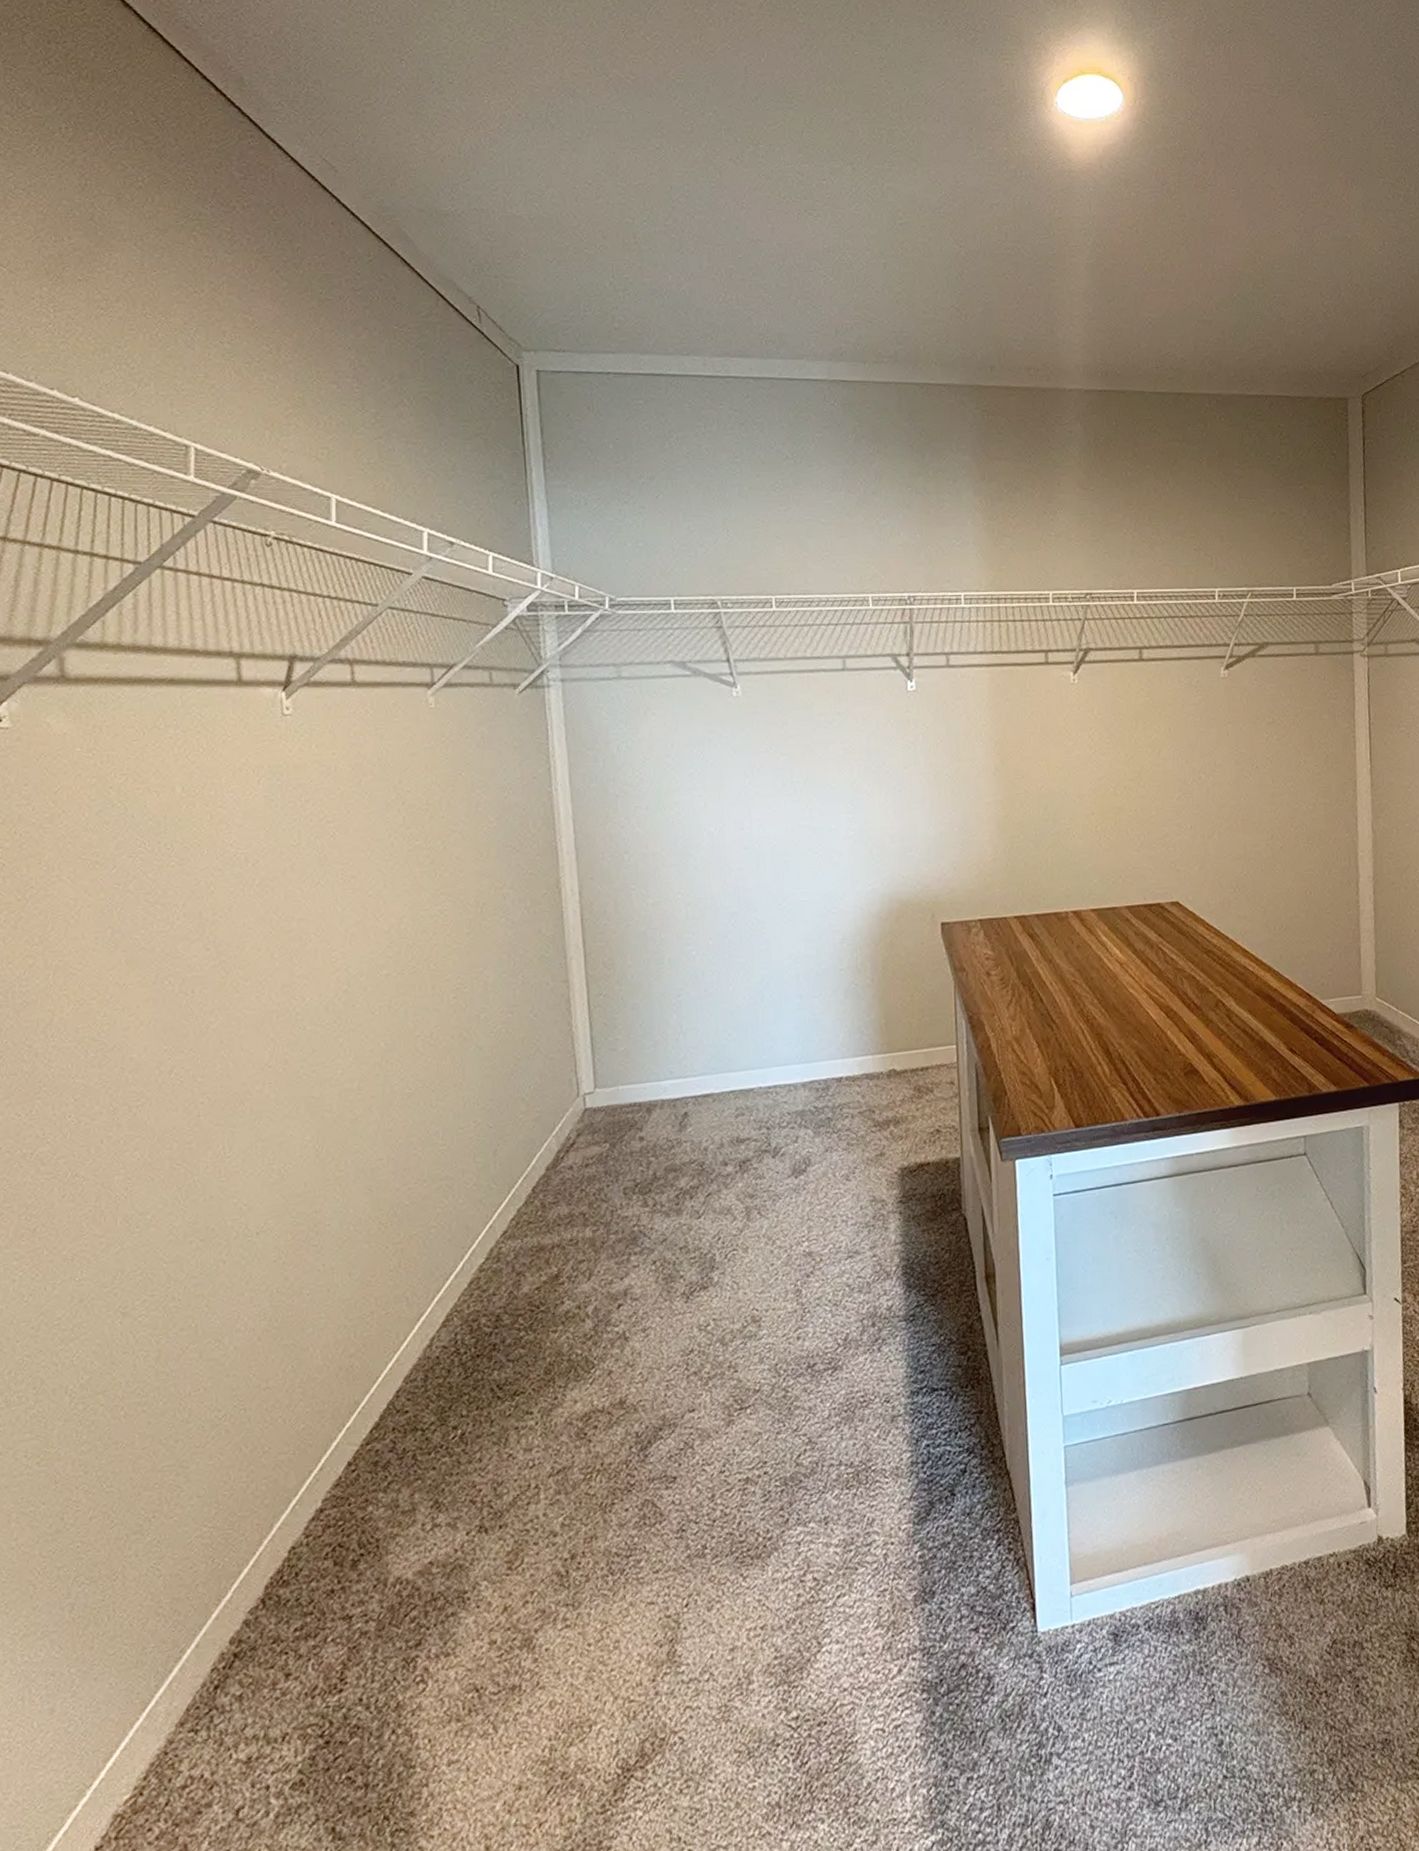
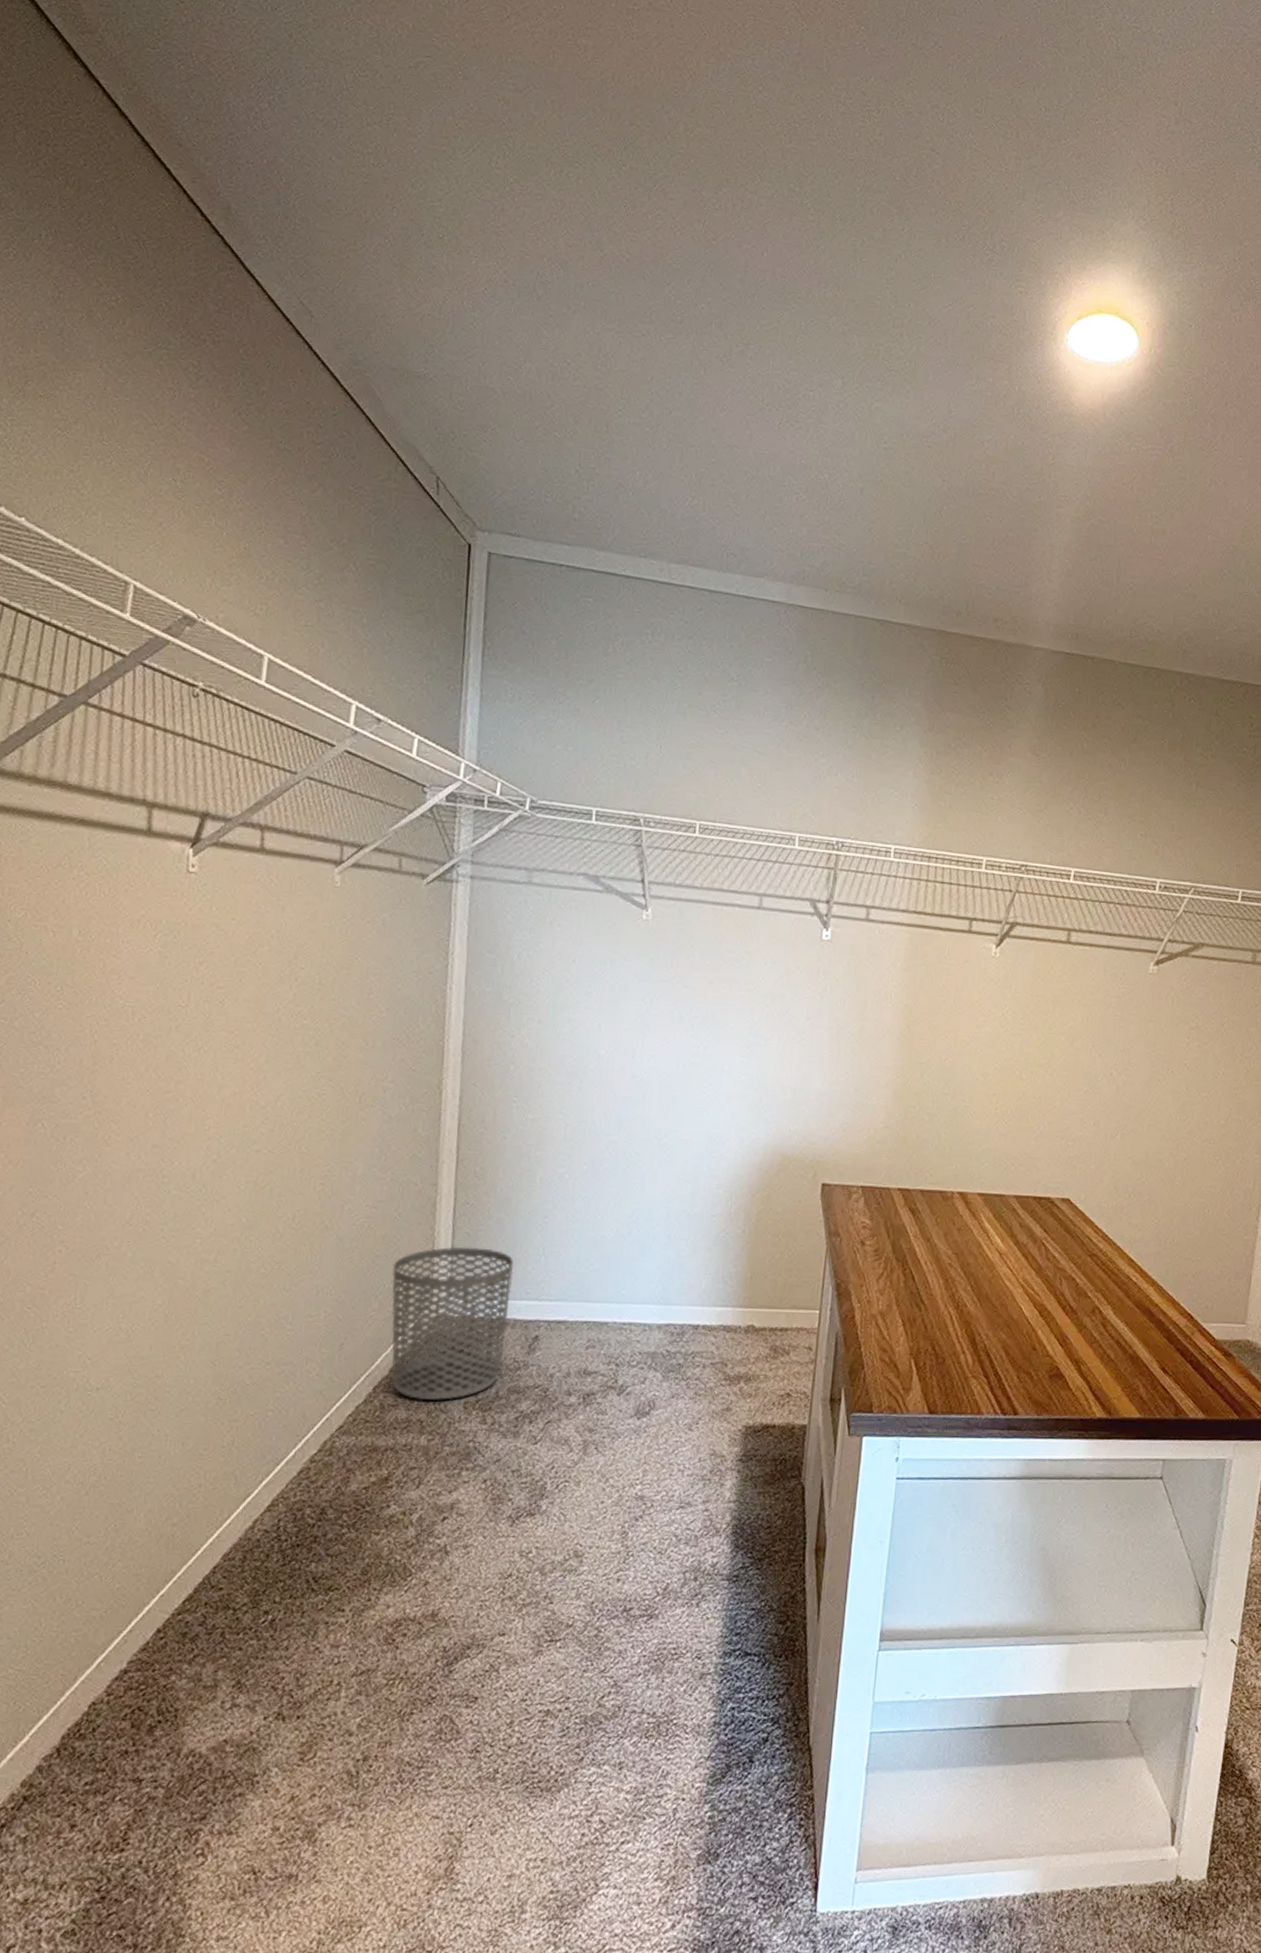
waste bin: none [534,1034,657,1194] -> present [391,1246,514,1401]

